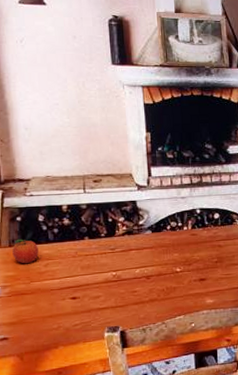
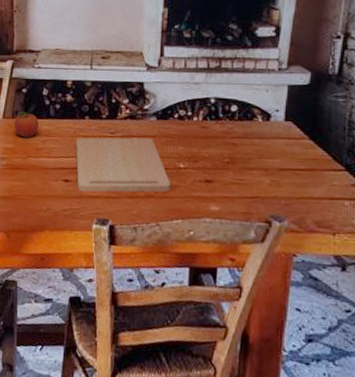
cutting board: none [79,250,171,306] -> present [76,137,171,193]

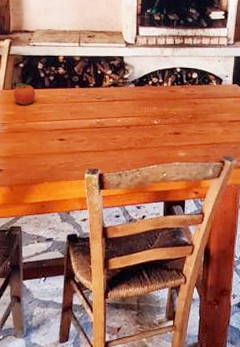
cutting board: present [76,137,171,193] -> none [69,101,148,148]

